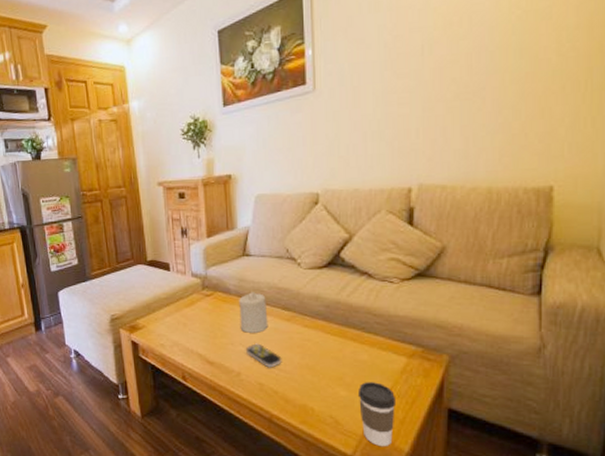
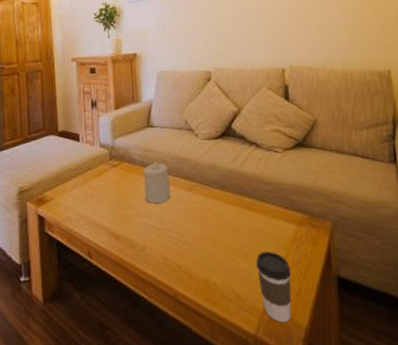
remote control: present [246,343,282,368] -> none [151,214,185,240]

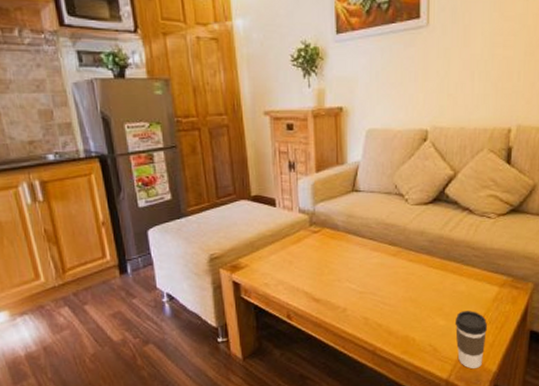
candle: present [144,162,171,204] -> none [347,228,375,269]

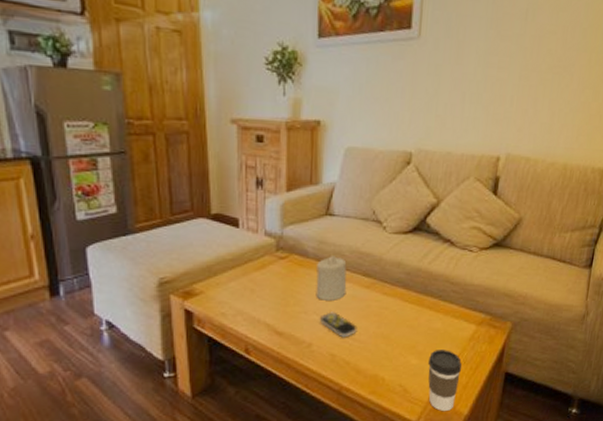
candle: none [347,228,375,269] -> present [316,256,347,300]
remote control: none [353,279,387,302] -> present [320,312,357,338]

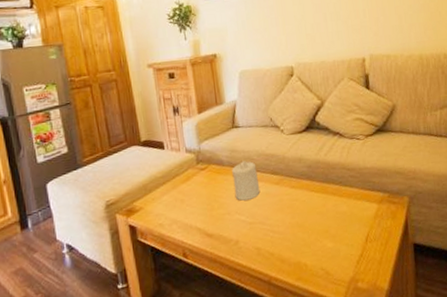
remote control: present [320,312,357,338] -> none [242,209,275,232]
coffee cup: present [427,350,462,411] -> none [342,230,374,289]

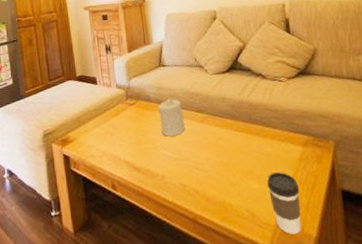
coffee cup: none [342,230,374,289] -> present [267,172,301,234]

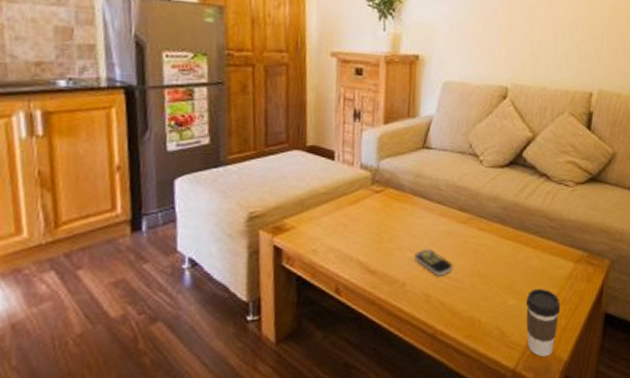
candle: present [159,98,186,137] -> none [411,190,443,236]
remote control: none [168,145,200,169] -> present [415,248,453,277]

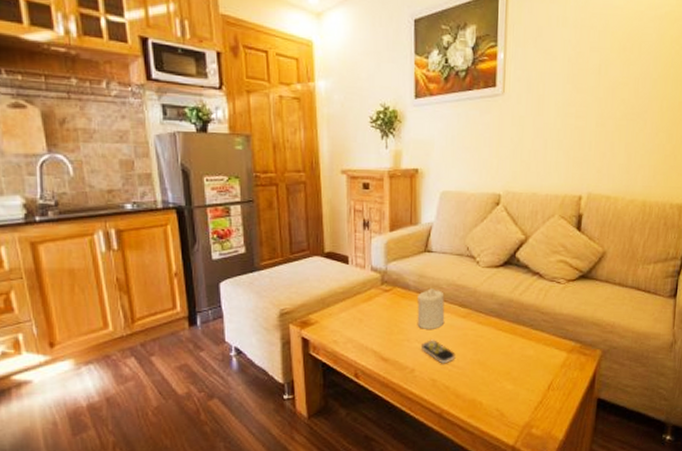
candle: none [411,190,443,236] -> present [417,288,445,329]
coffee cup: present [525,289,561,356] -> none [522,376,556,435]

